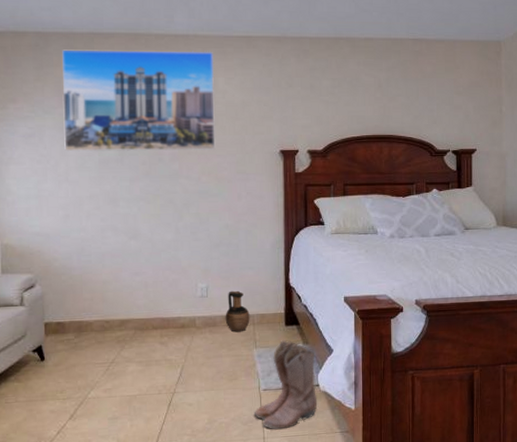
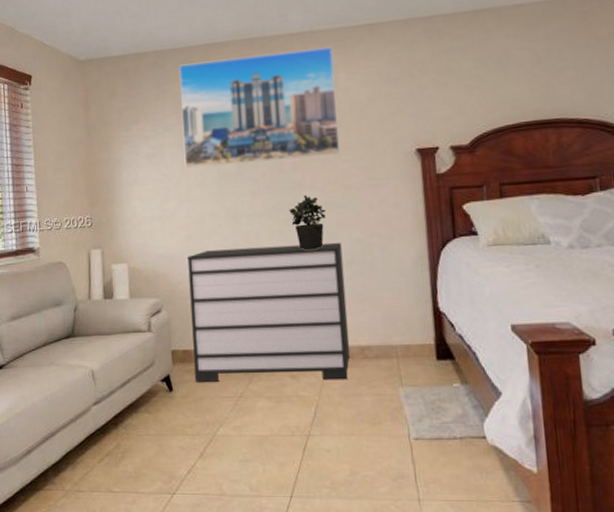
dresser: none [64,226,214,351] -> present [187,242,350,382]
potted plant: none [166,184,199,232] -> present [289,195,326,250]
ceramic jug: present [225,290,250,333] -> none [362,316,393,367]
boots: present [253,339,317,430] -> none [404,376,485,491]

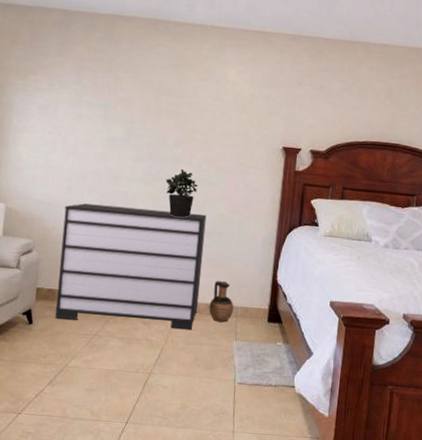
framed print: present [179,46,341,168] -> none [76,28,229,140]
ceramic jug: none [362,316,393,367] -> present [209,280,234,323]

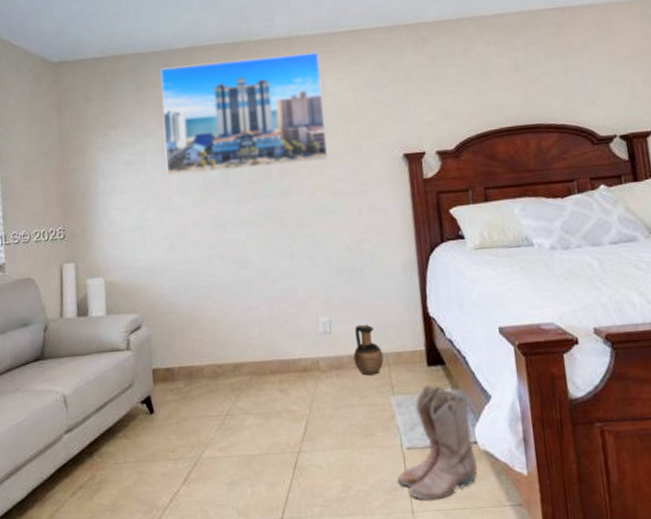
dresser: present [55,203,207,330] -> none [169,249,341,402]
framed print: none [76,28,229,140] -> present [160,51,329,175]
potted plant: present [166,169,198,217] -> none [276,202,314,258]
boots: none [226,335,294,426] -> present [397,383,477,501]

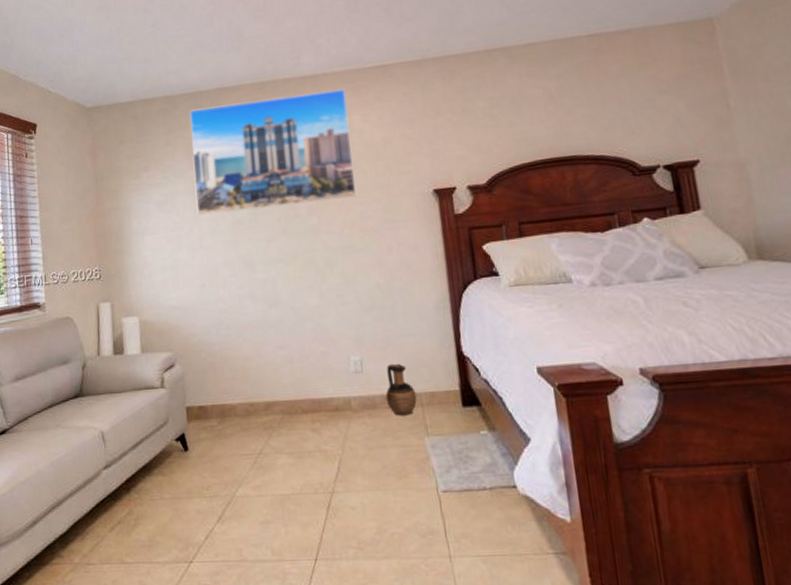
boots: present [397,383,477,501] -> none [433,424,517,546]

